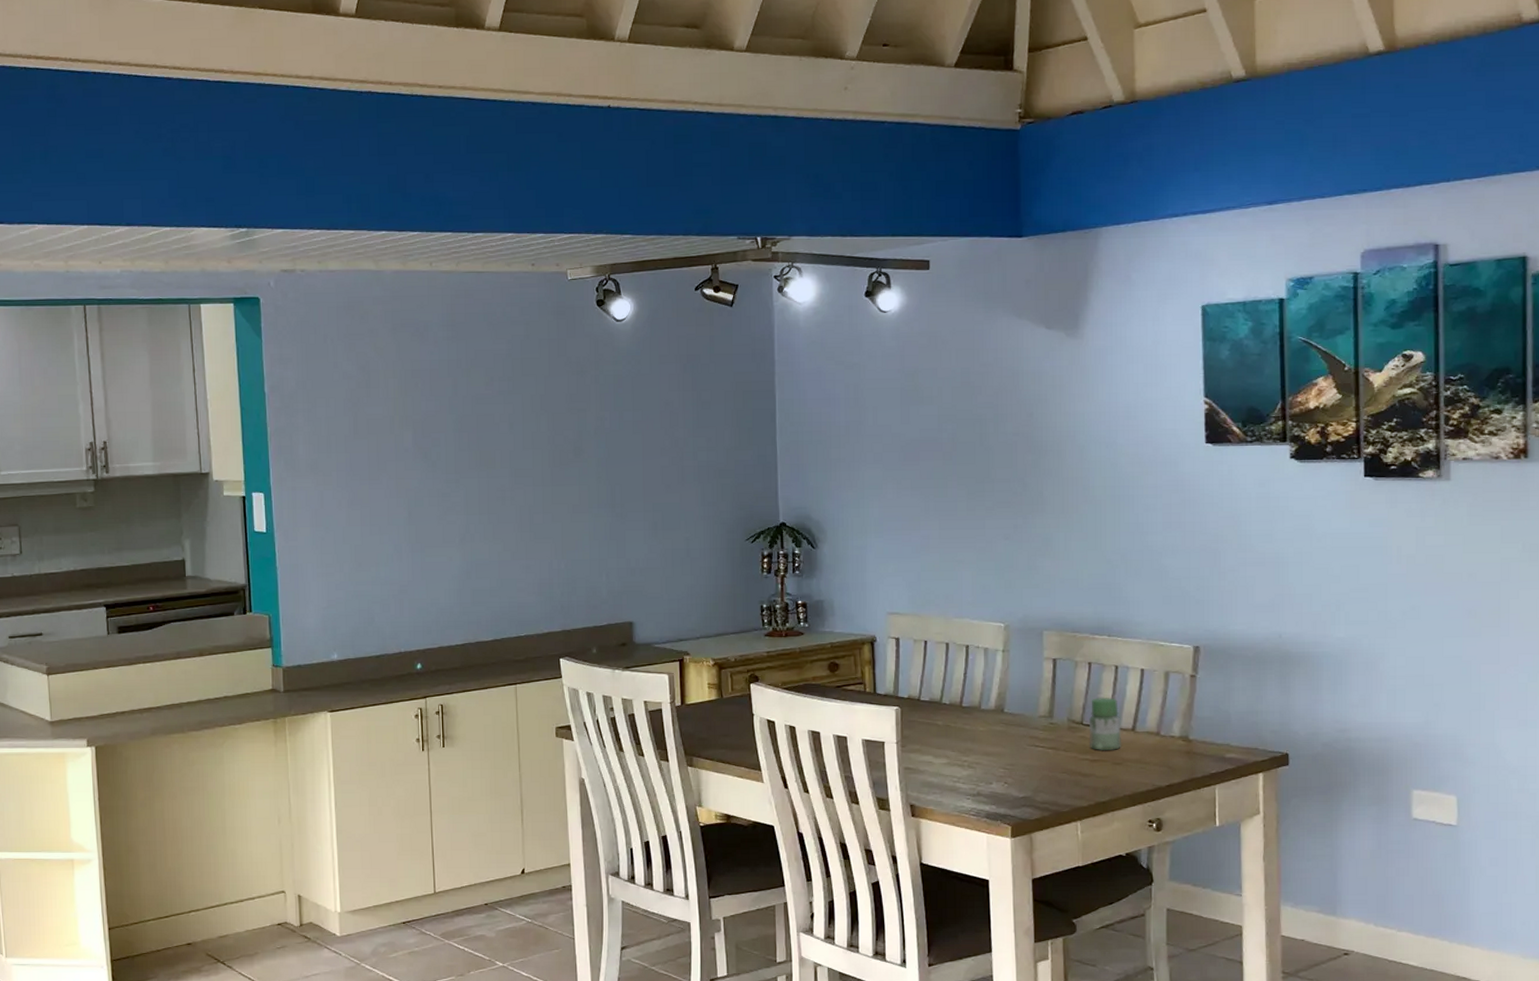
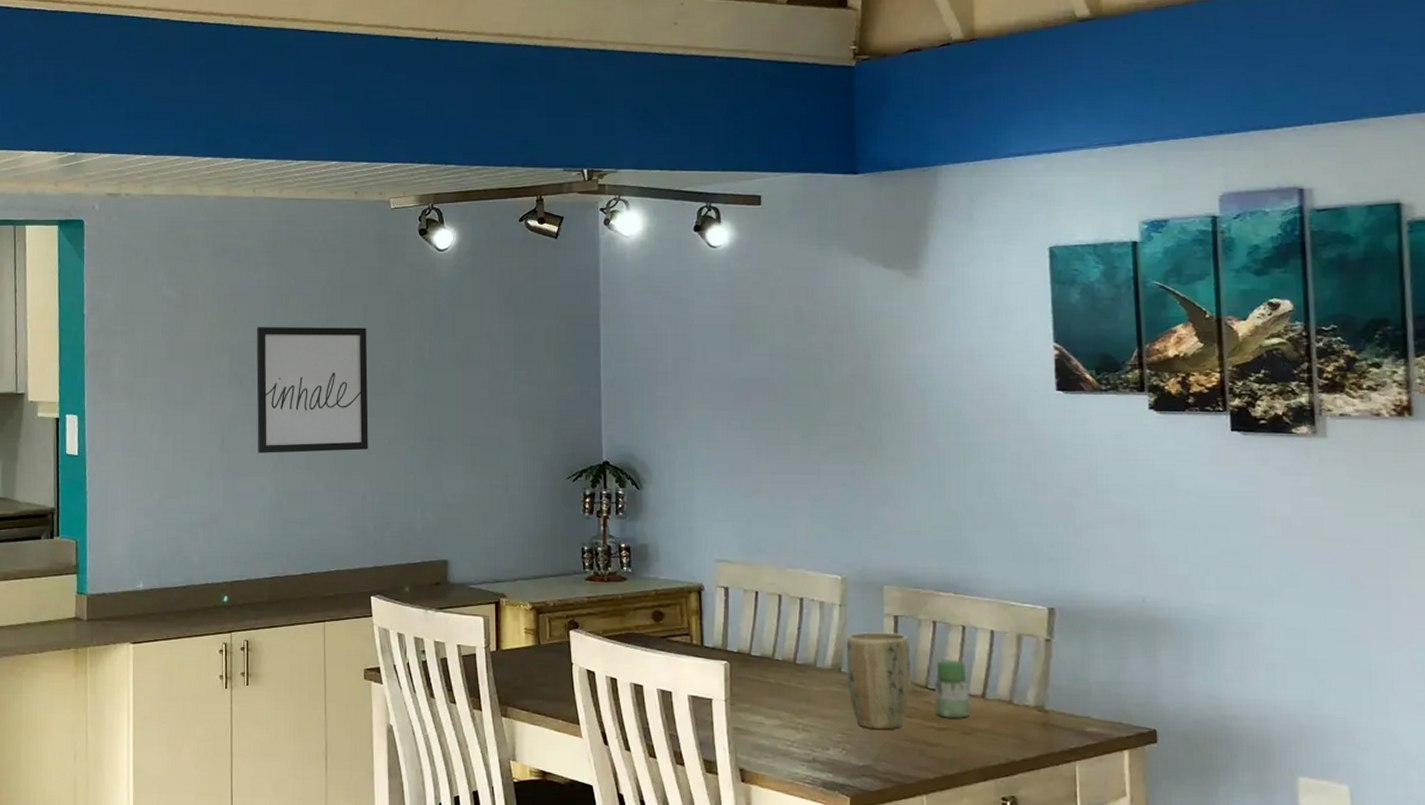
wall art: none [438,399,553,525] -> present [256,327,369,453]
plant pot: none [1008,673,1068,764] -> present [846,631,911,730]

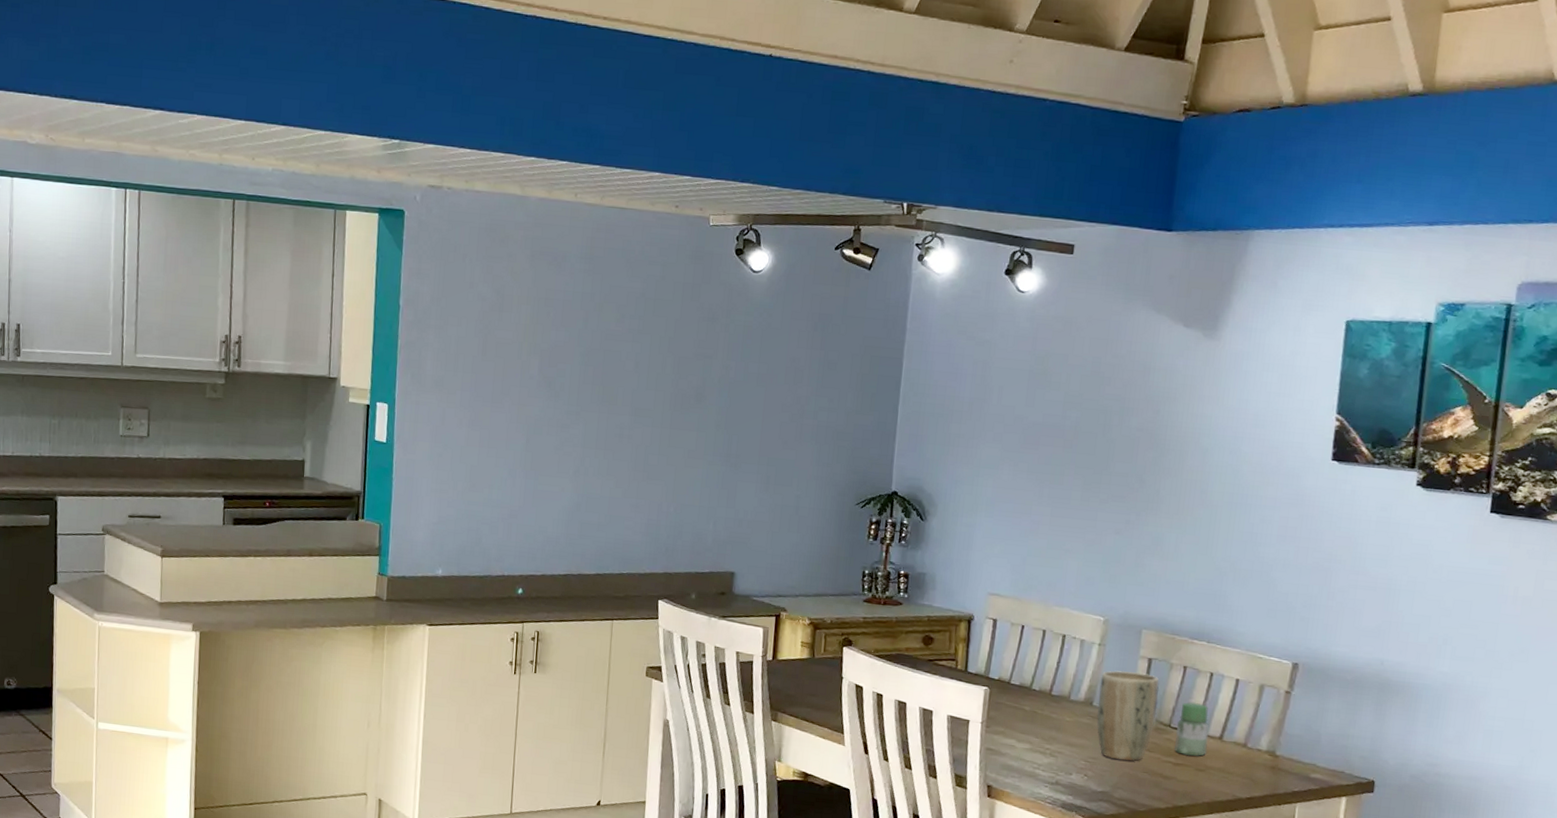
wall art: present [256,327,369,453] -> none [561,332,676,461]

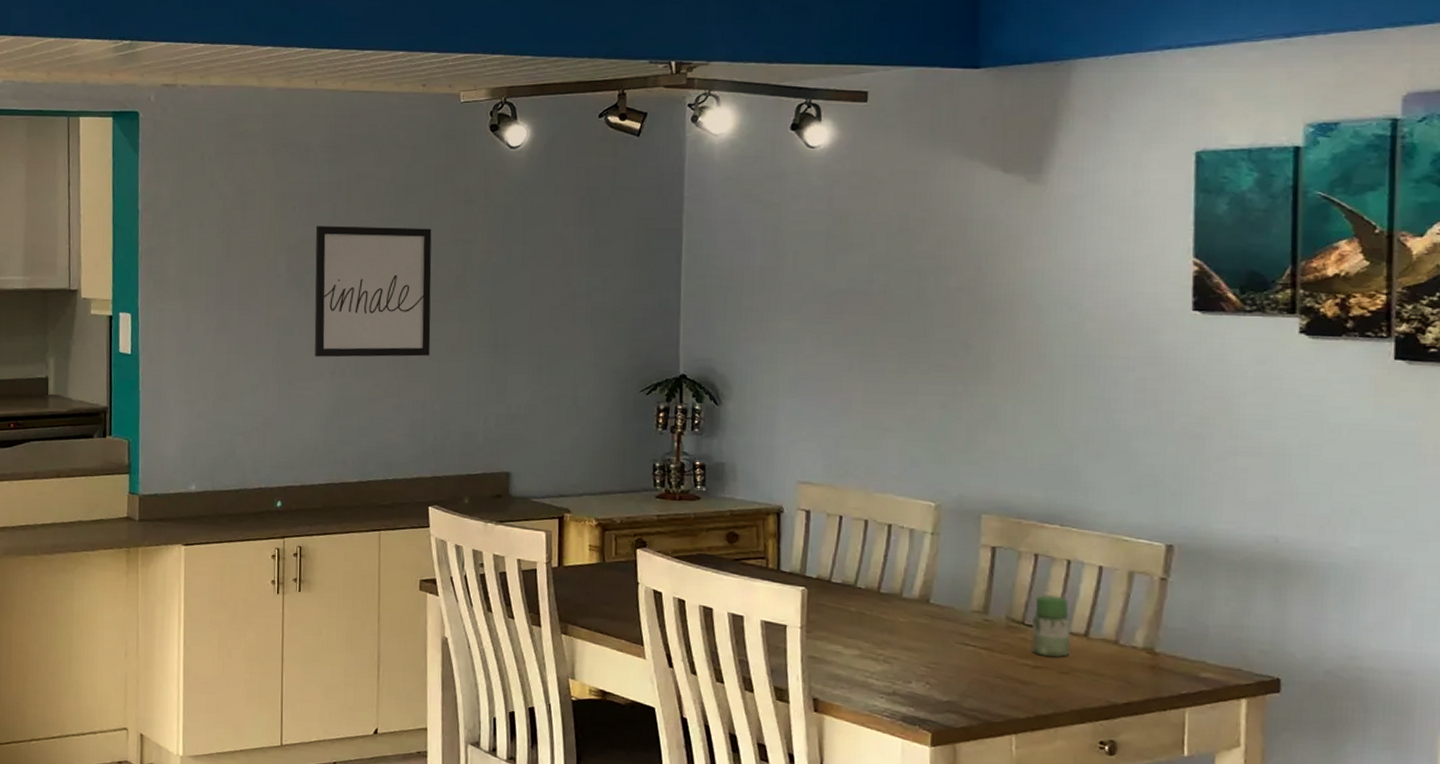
wall art: none [561,332,676,461] -> present [314,226,432,358]
plant pot: present [1097,670,1159,761] -> none [935,561,1008,665]

